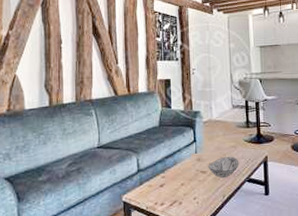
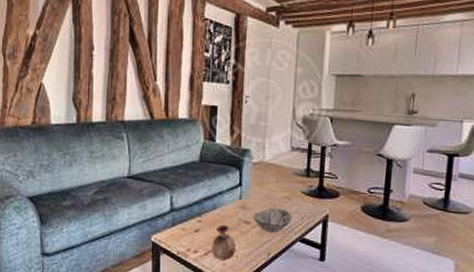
vase: none [176,176,197,208] -> present [211,224,237,261]

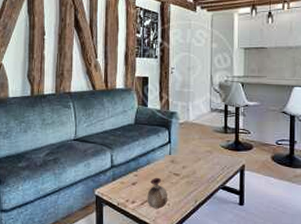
decorative bowl: present [253,208,292,232] -> none [181,161,214,182]

